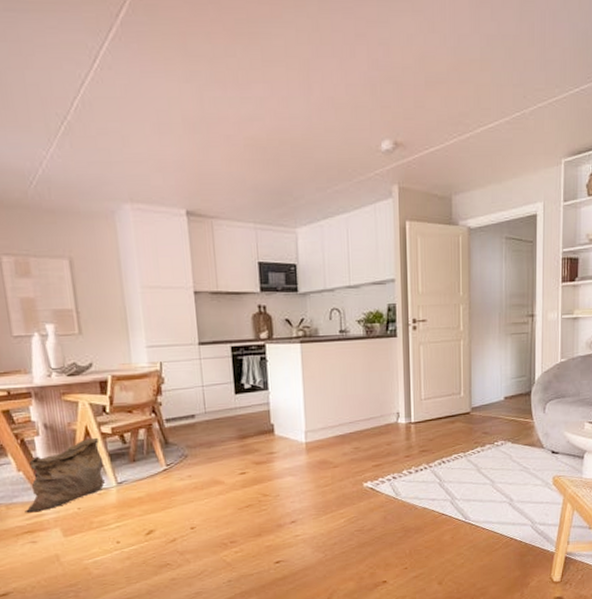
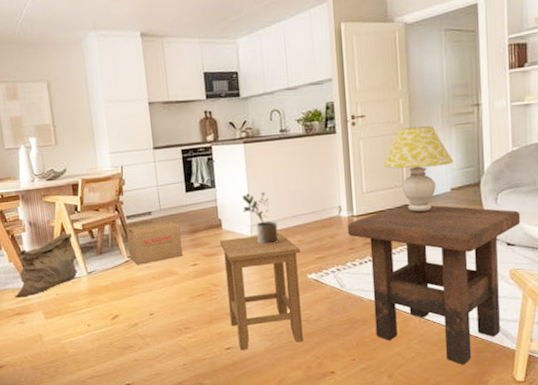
cardboard box: none [164,425,230,474] -> present [126,221,183,265]
stool: none [271,440,357,563] -> present [219,233,303,350]
potted plant: none [297,395,335,452] -> present [242,191,279,245]
side table: none [405,411,565,569] -> present [348,203,521,365]
table lamp: none [442,333,508,420] -> present [383,125,454,213]

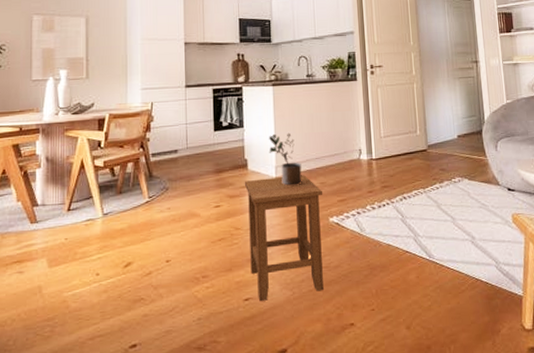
bag: present [15,232,77,297] -> none [17,170,93,241]
cardboard box: present [126,221,183,265] -> none [150,160,206,207]
side table: present [348,203,521,365] -> none [367,148,518,313]
table lamp: present [383,125,454,213] -> none [399,77,459,157]

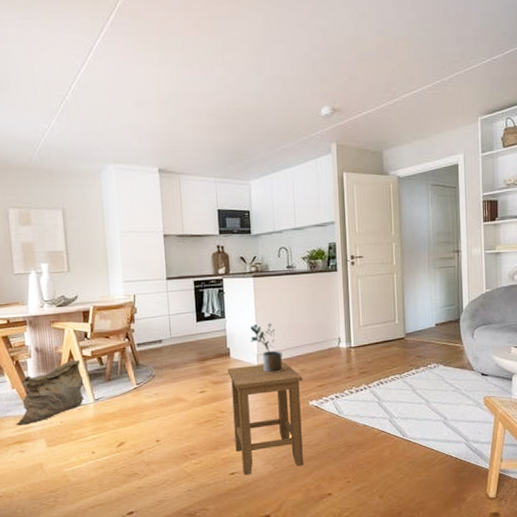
bag: none [17,170,93,241] -> present [16,359,84,424]

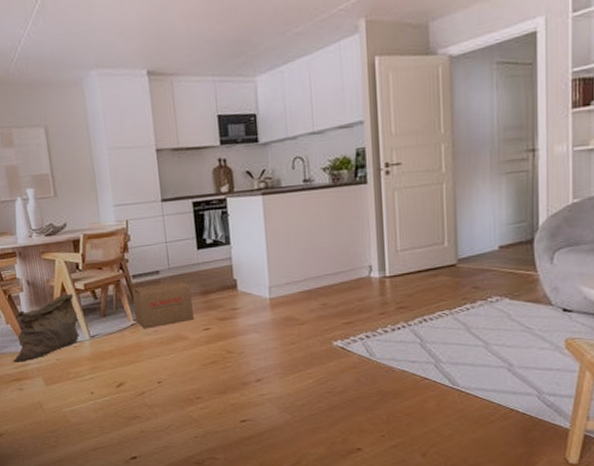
cardboard box: none [136,349,191,392] -> present [131,281,194,329]
stool: present [227,362,303,475] -> none [234,295,327,423]
potted plant: present [250,323,283,374] -> none [260,249,301,309]

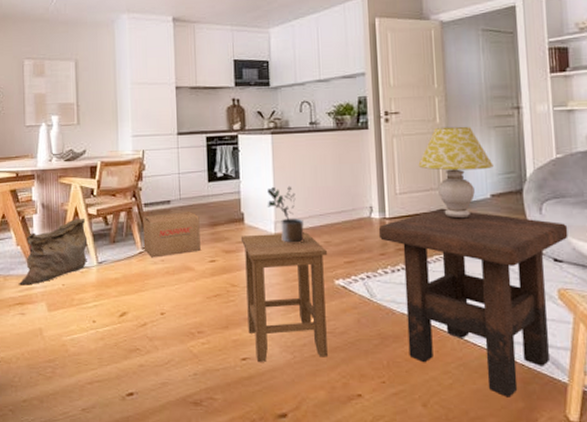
stool: none [234,295,327,423] -> present [240,232,328,362]
potted plant: none [260,249,301,309] -> present [267,186,304,244]
side table: none [379,263,580,445] -> present [379,208,568,398]
table lamp: none [421,174,503,274] -> present [418,126,494,219]

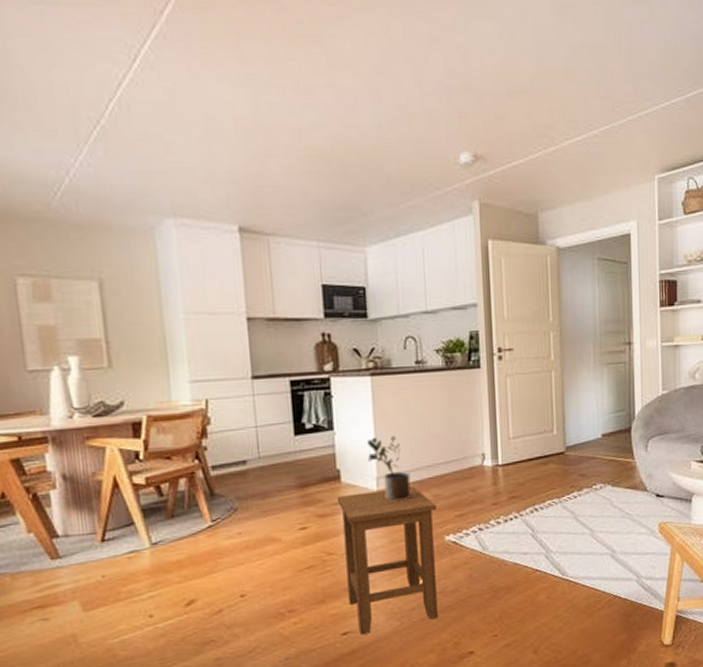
bag: present [18,218,88,284] -> none [35,489,136,583]
cardboard box: present [142,212,201,258] -> none [210,472,288,532]
side table: present [379,208,568,398] -> none [492,450,670,632]
table lamp: present [418,126,494,219] -> none [532,363,605,461]

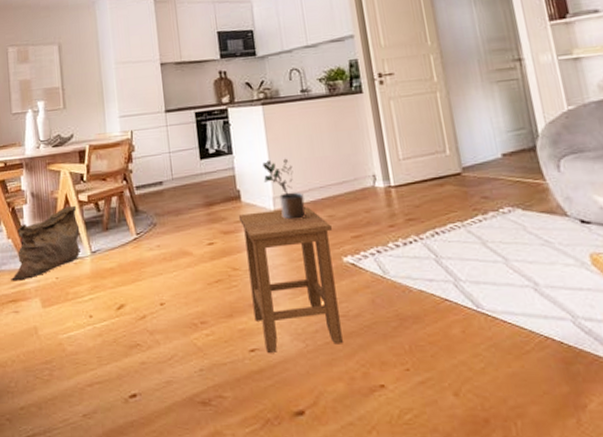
bag: none [35,489,136,583] -> present [11,205,80,280]

